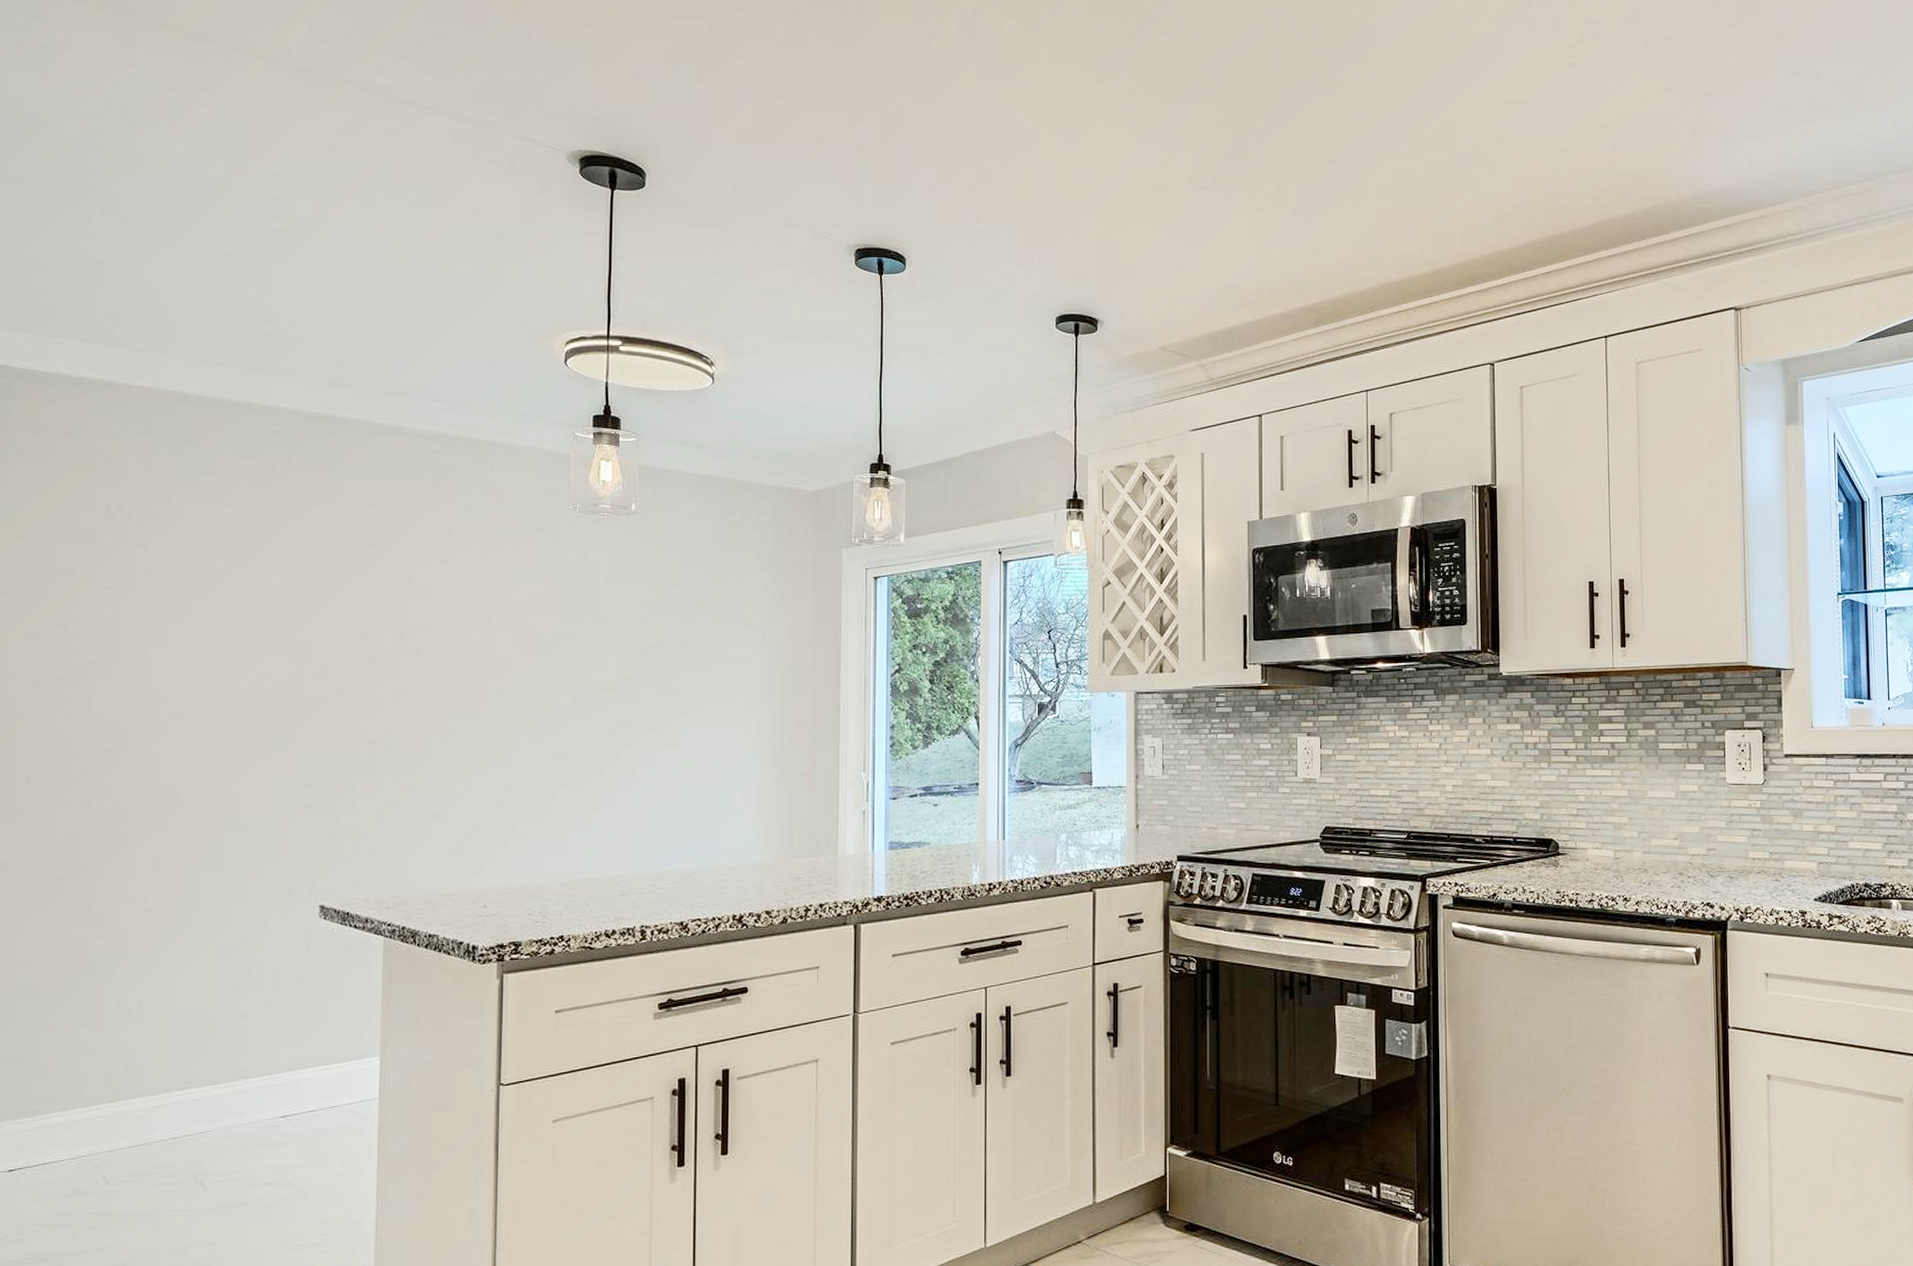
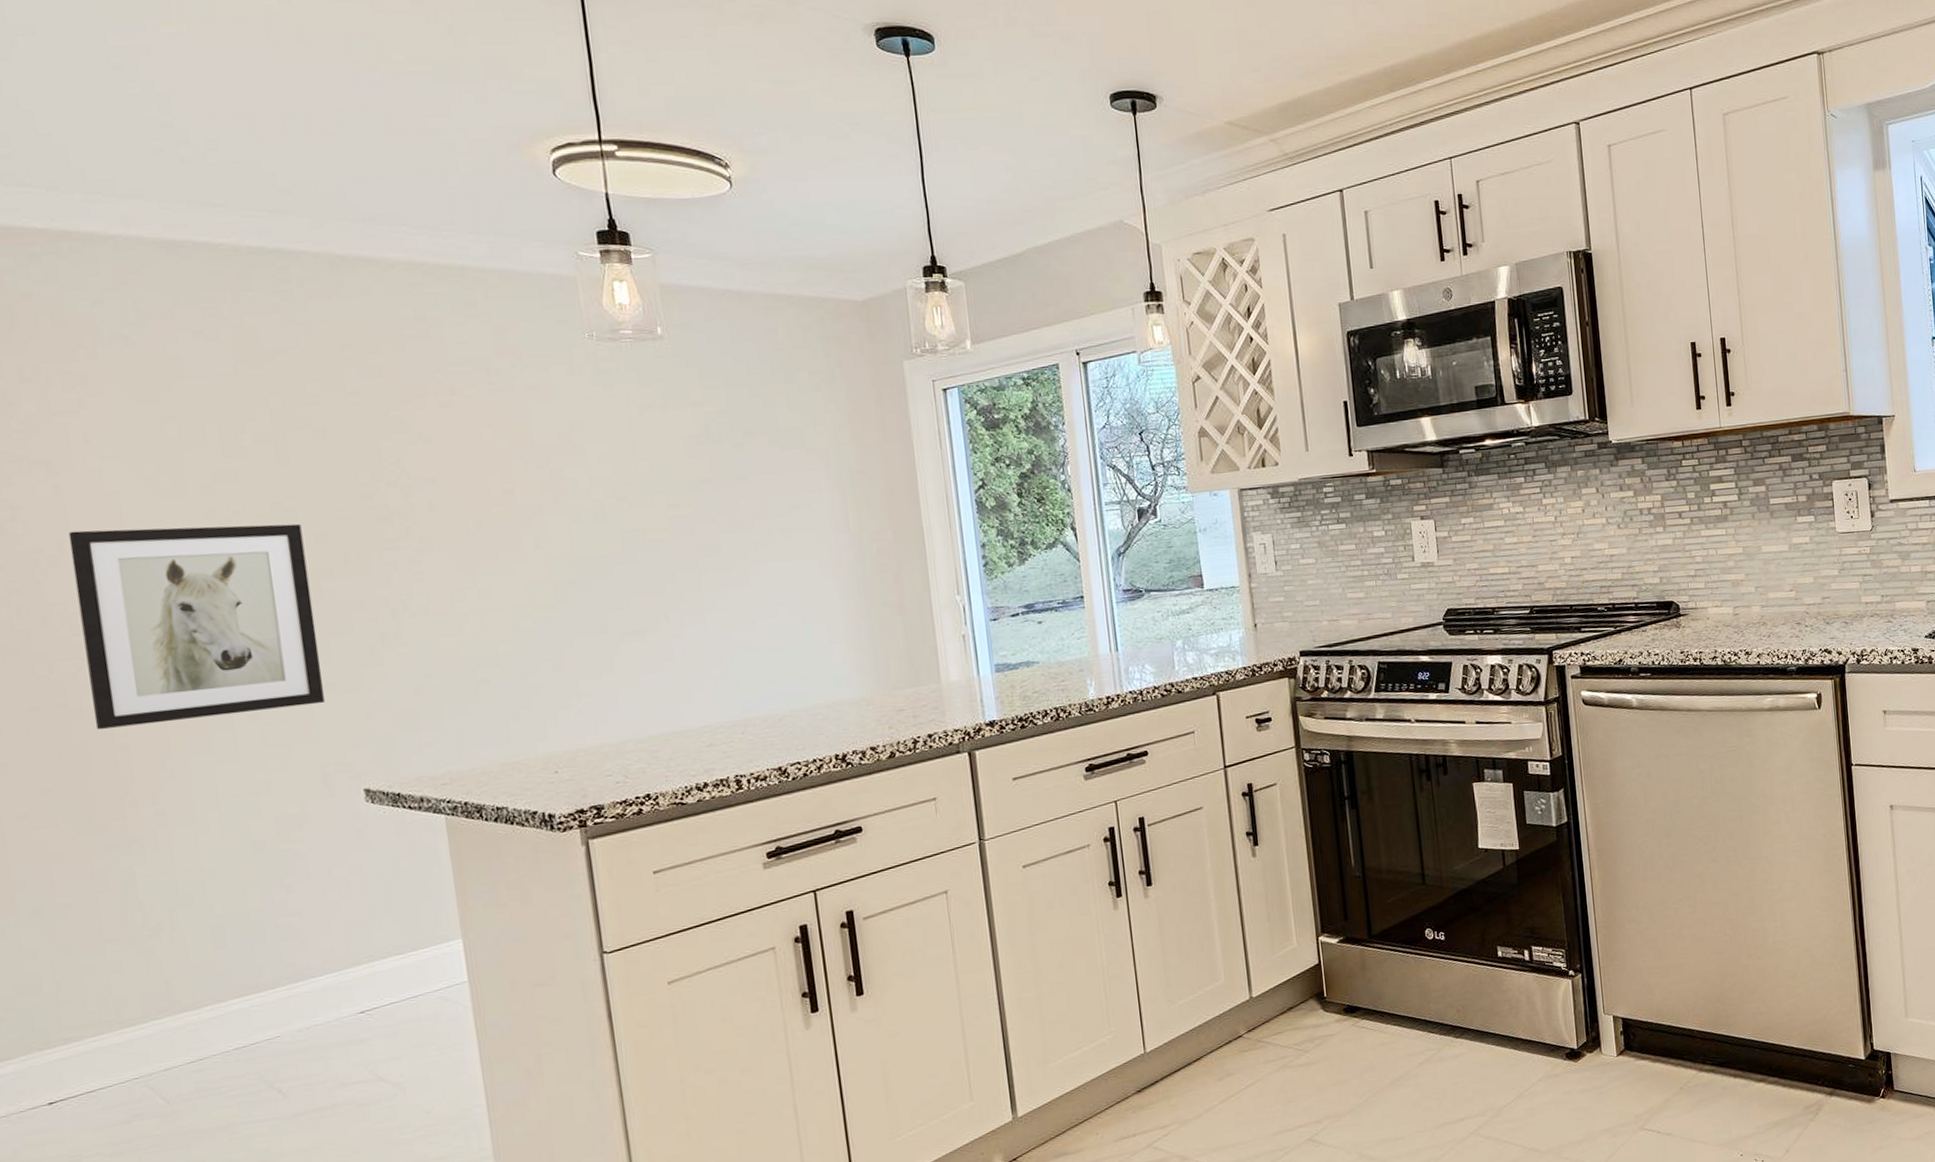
wall art: none [110,649,307,829] -> present [68,523,324,730]

